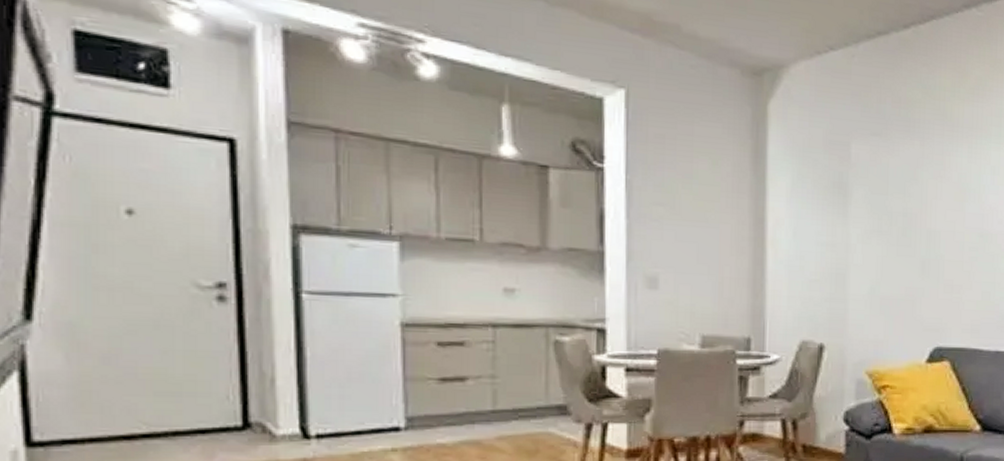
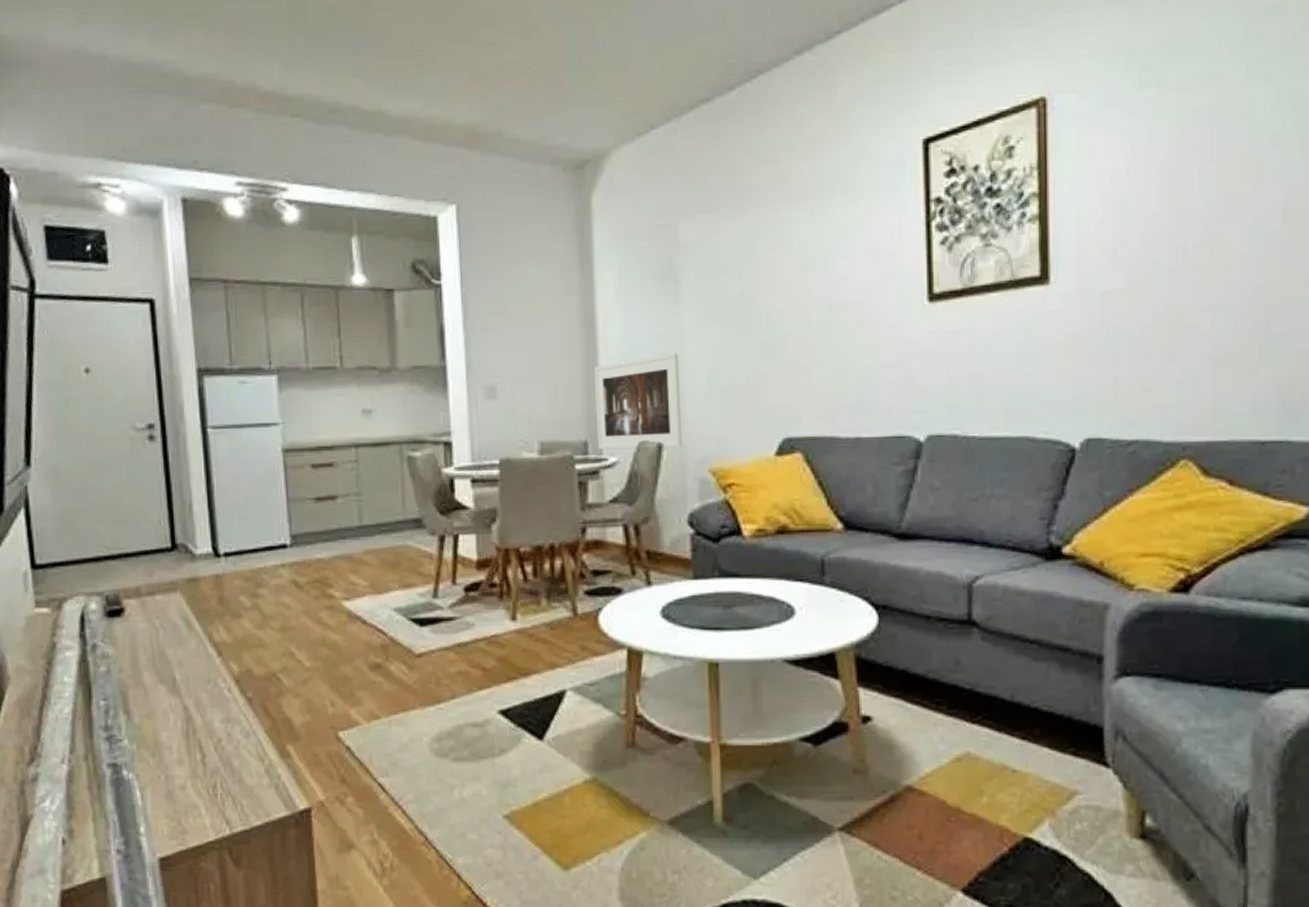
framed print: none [760,261,844,350] -> present [593,353,683,450]

